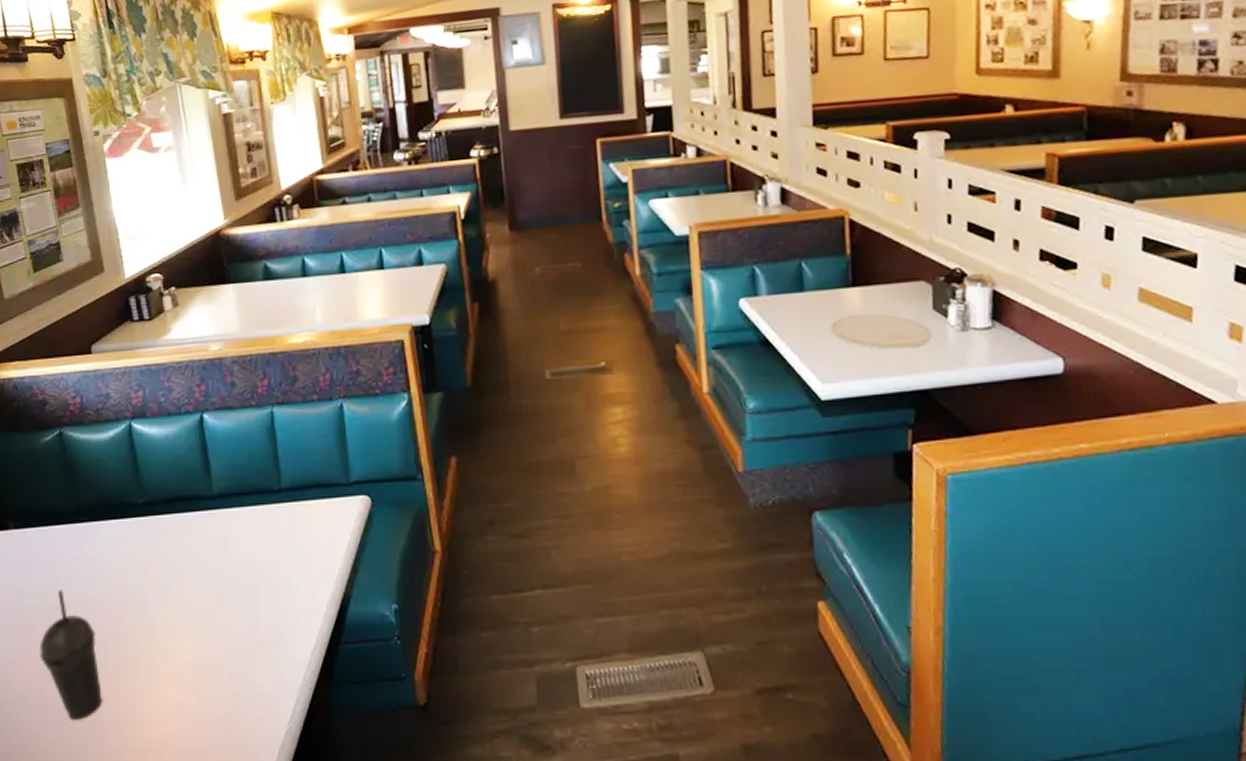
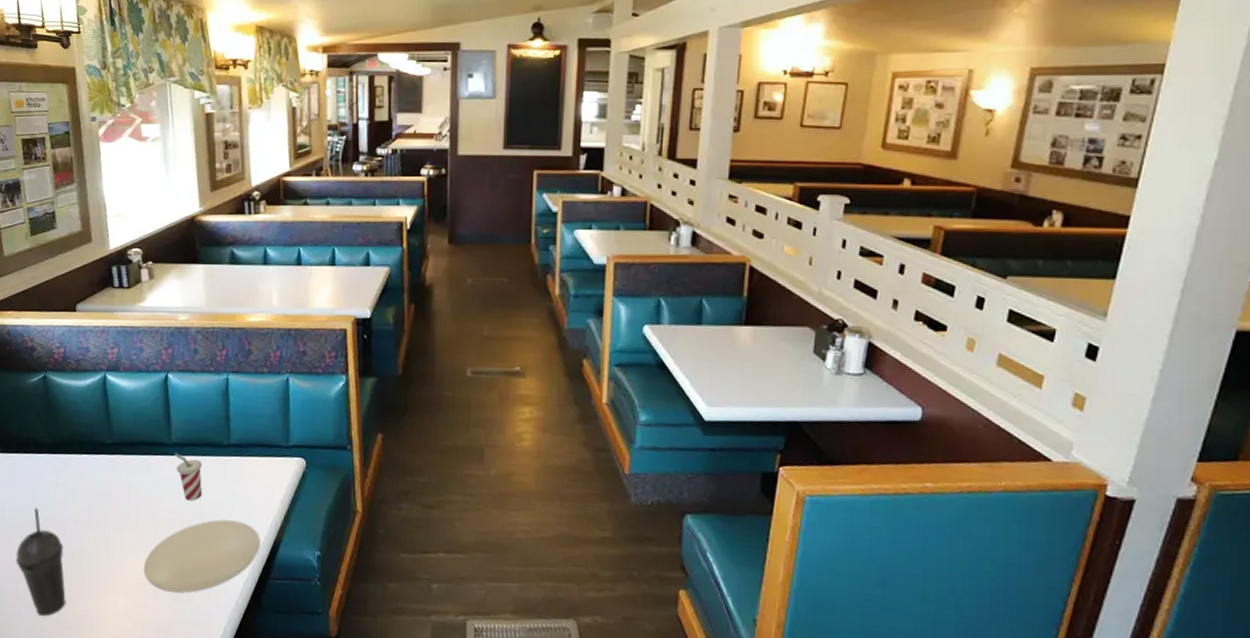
plate: none [191,579,326,674] -> present [143,519,260,593]
beverage cup: none [217,504,253,561] -> present [174,452,202,501]
plate: present [830,313,933,350] -> none [721,349,810,385]

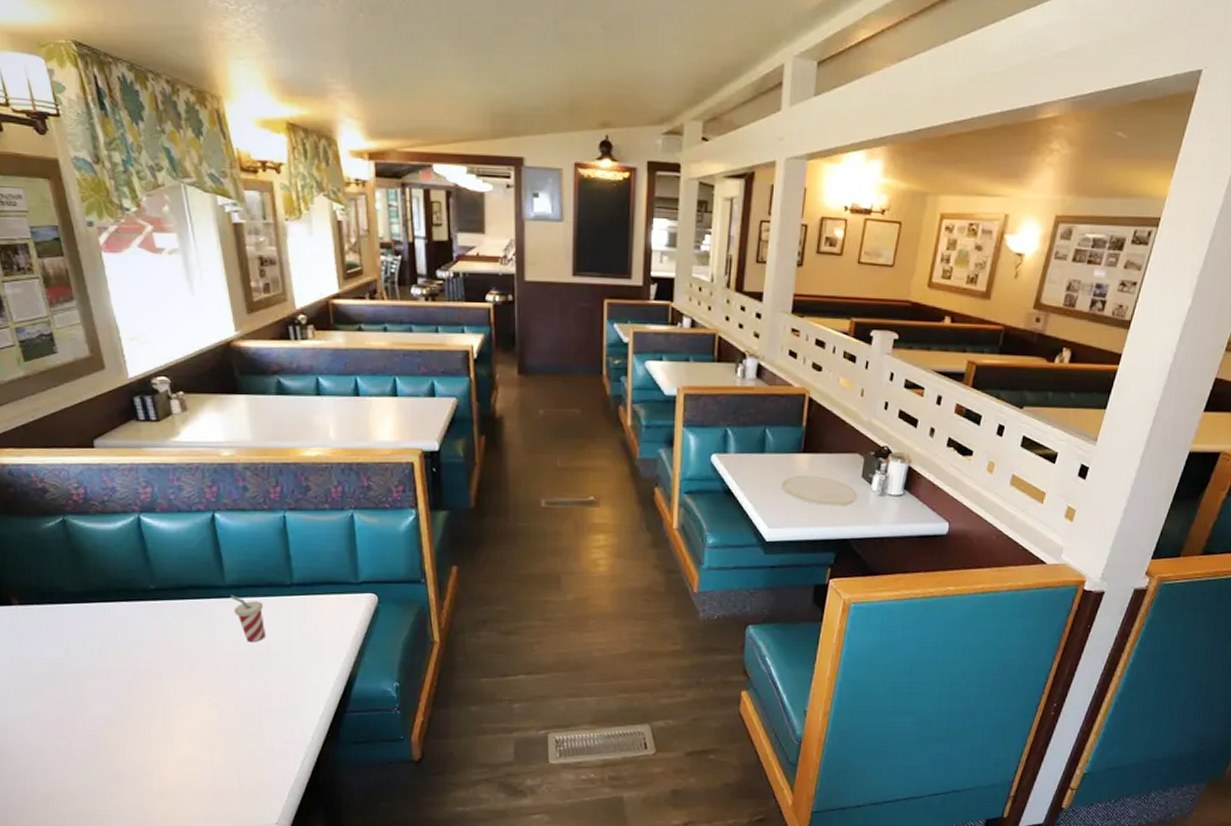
beverage cup: present [16,508,66,617] -> none [52,660,119,770]
plate: present [143,519,260,593] -> none [205,659,334,734]
plate: none [721,349,810,385] -> present [781,475,859,506]

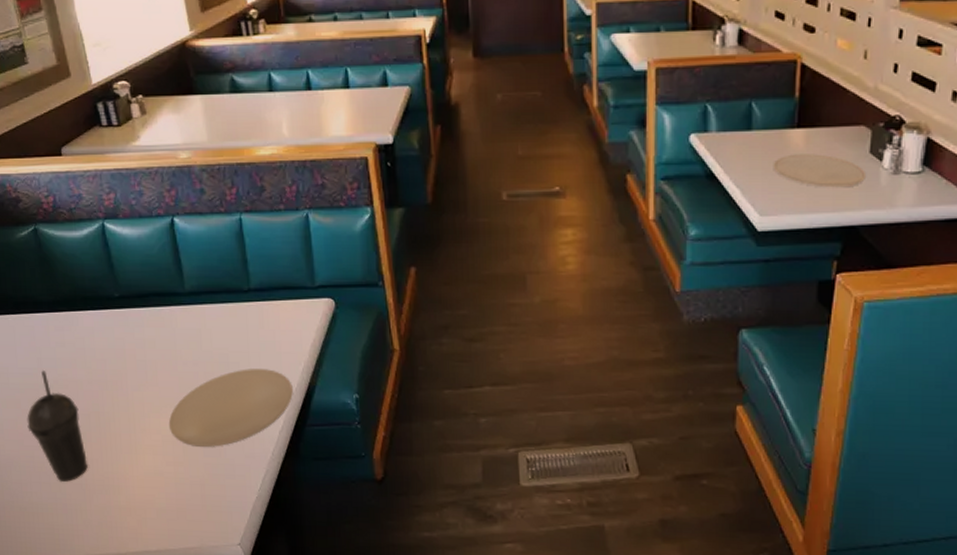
beverage cup: none [52,660,119,770] -> present [27,370,88,483]
plate: none [205,659,334,734] -> present [168,369,293,448]
beverage cup: present [230,594,265,643] -> none [189,301,224,352]

